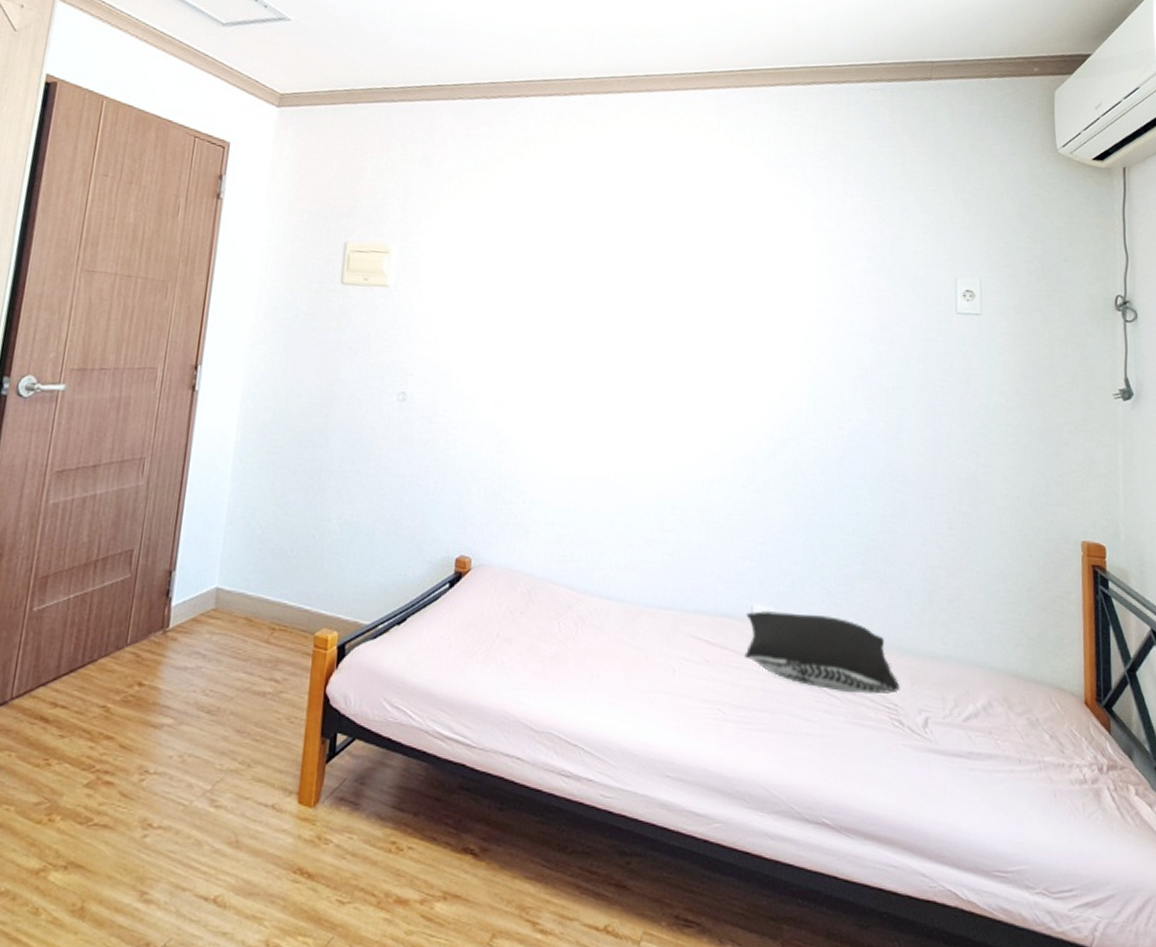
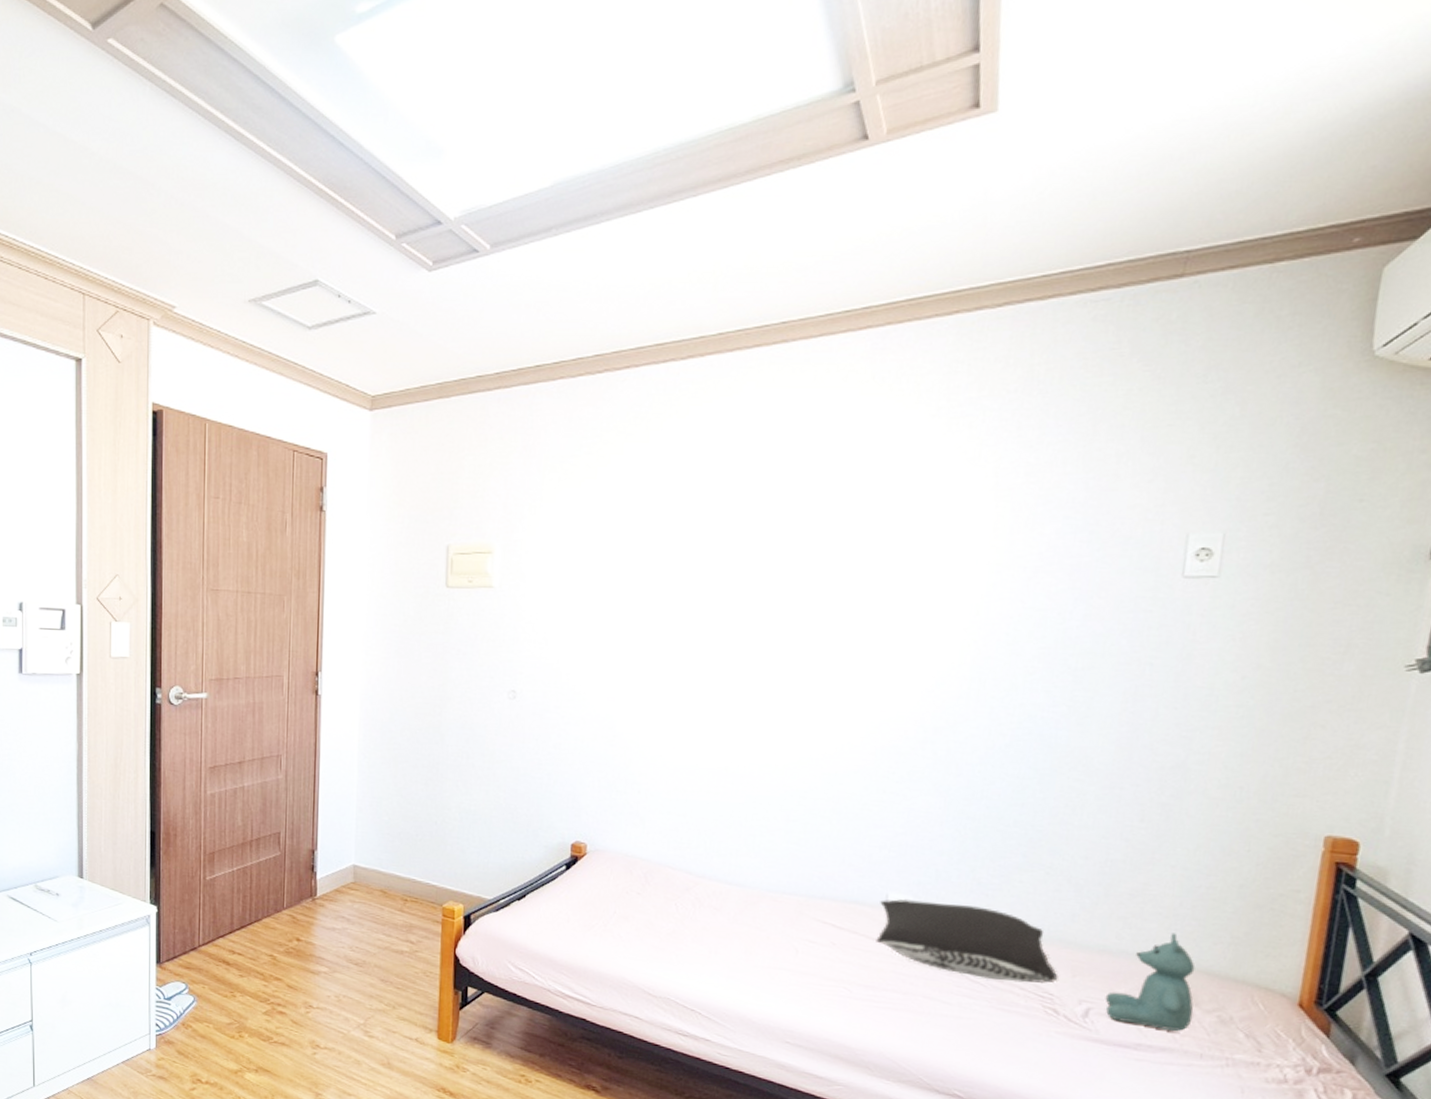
stuffed bear: none [939,636,1009,736] -> present [1105,933,1196,1031]

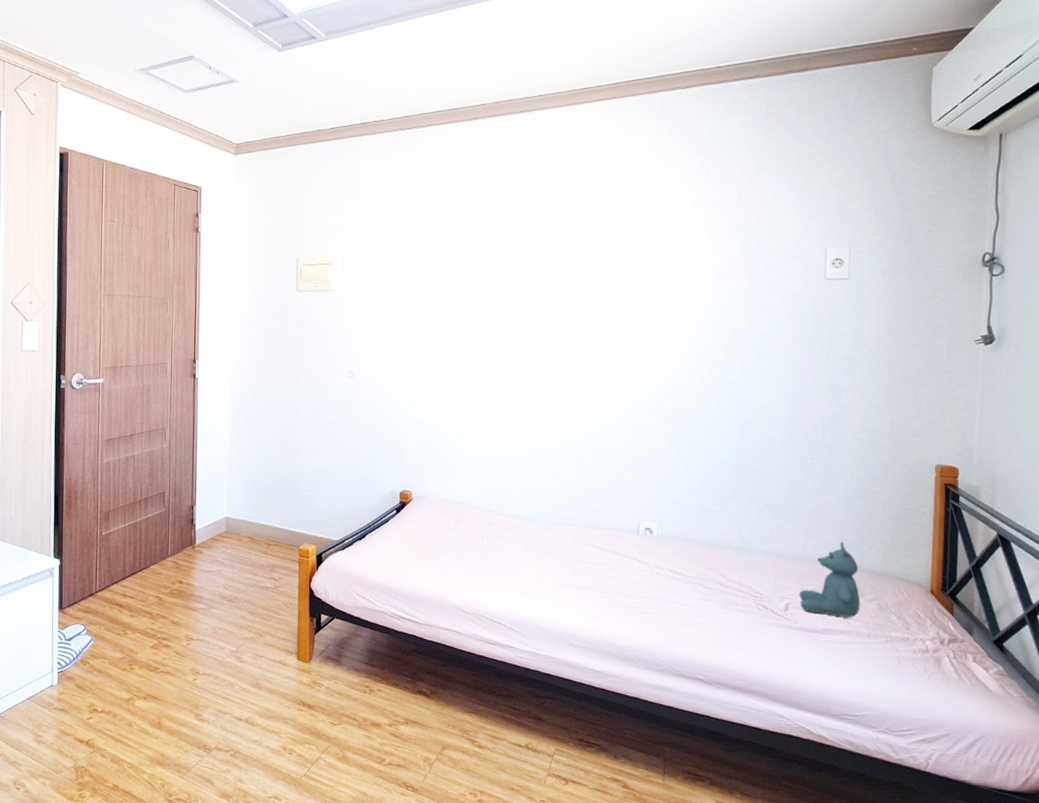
pillow: present [876,898,1058,983] -> none [633,524,765,586]

